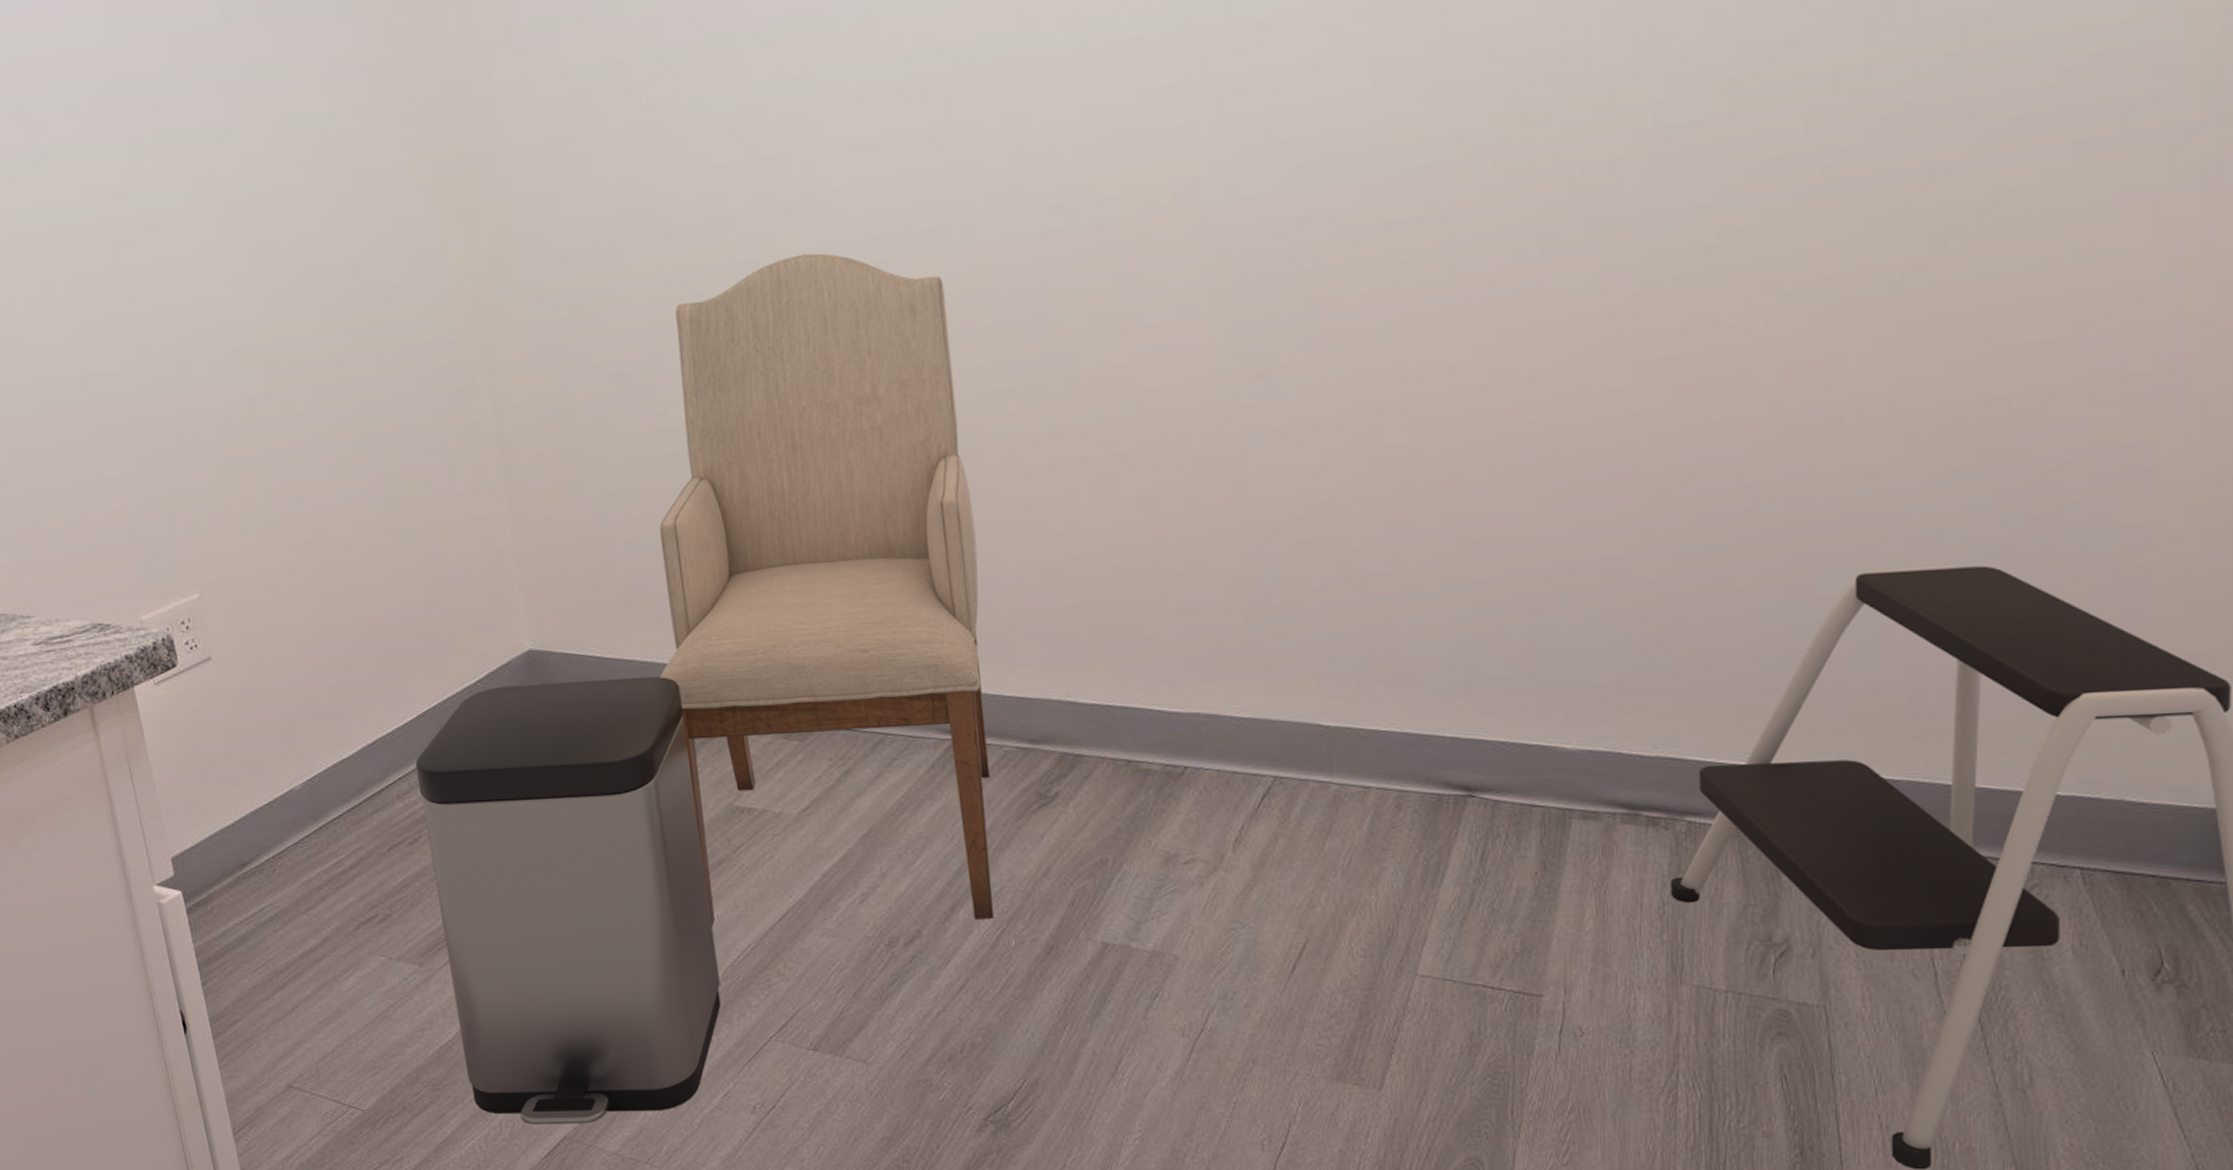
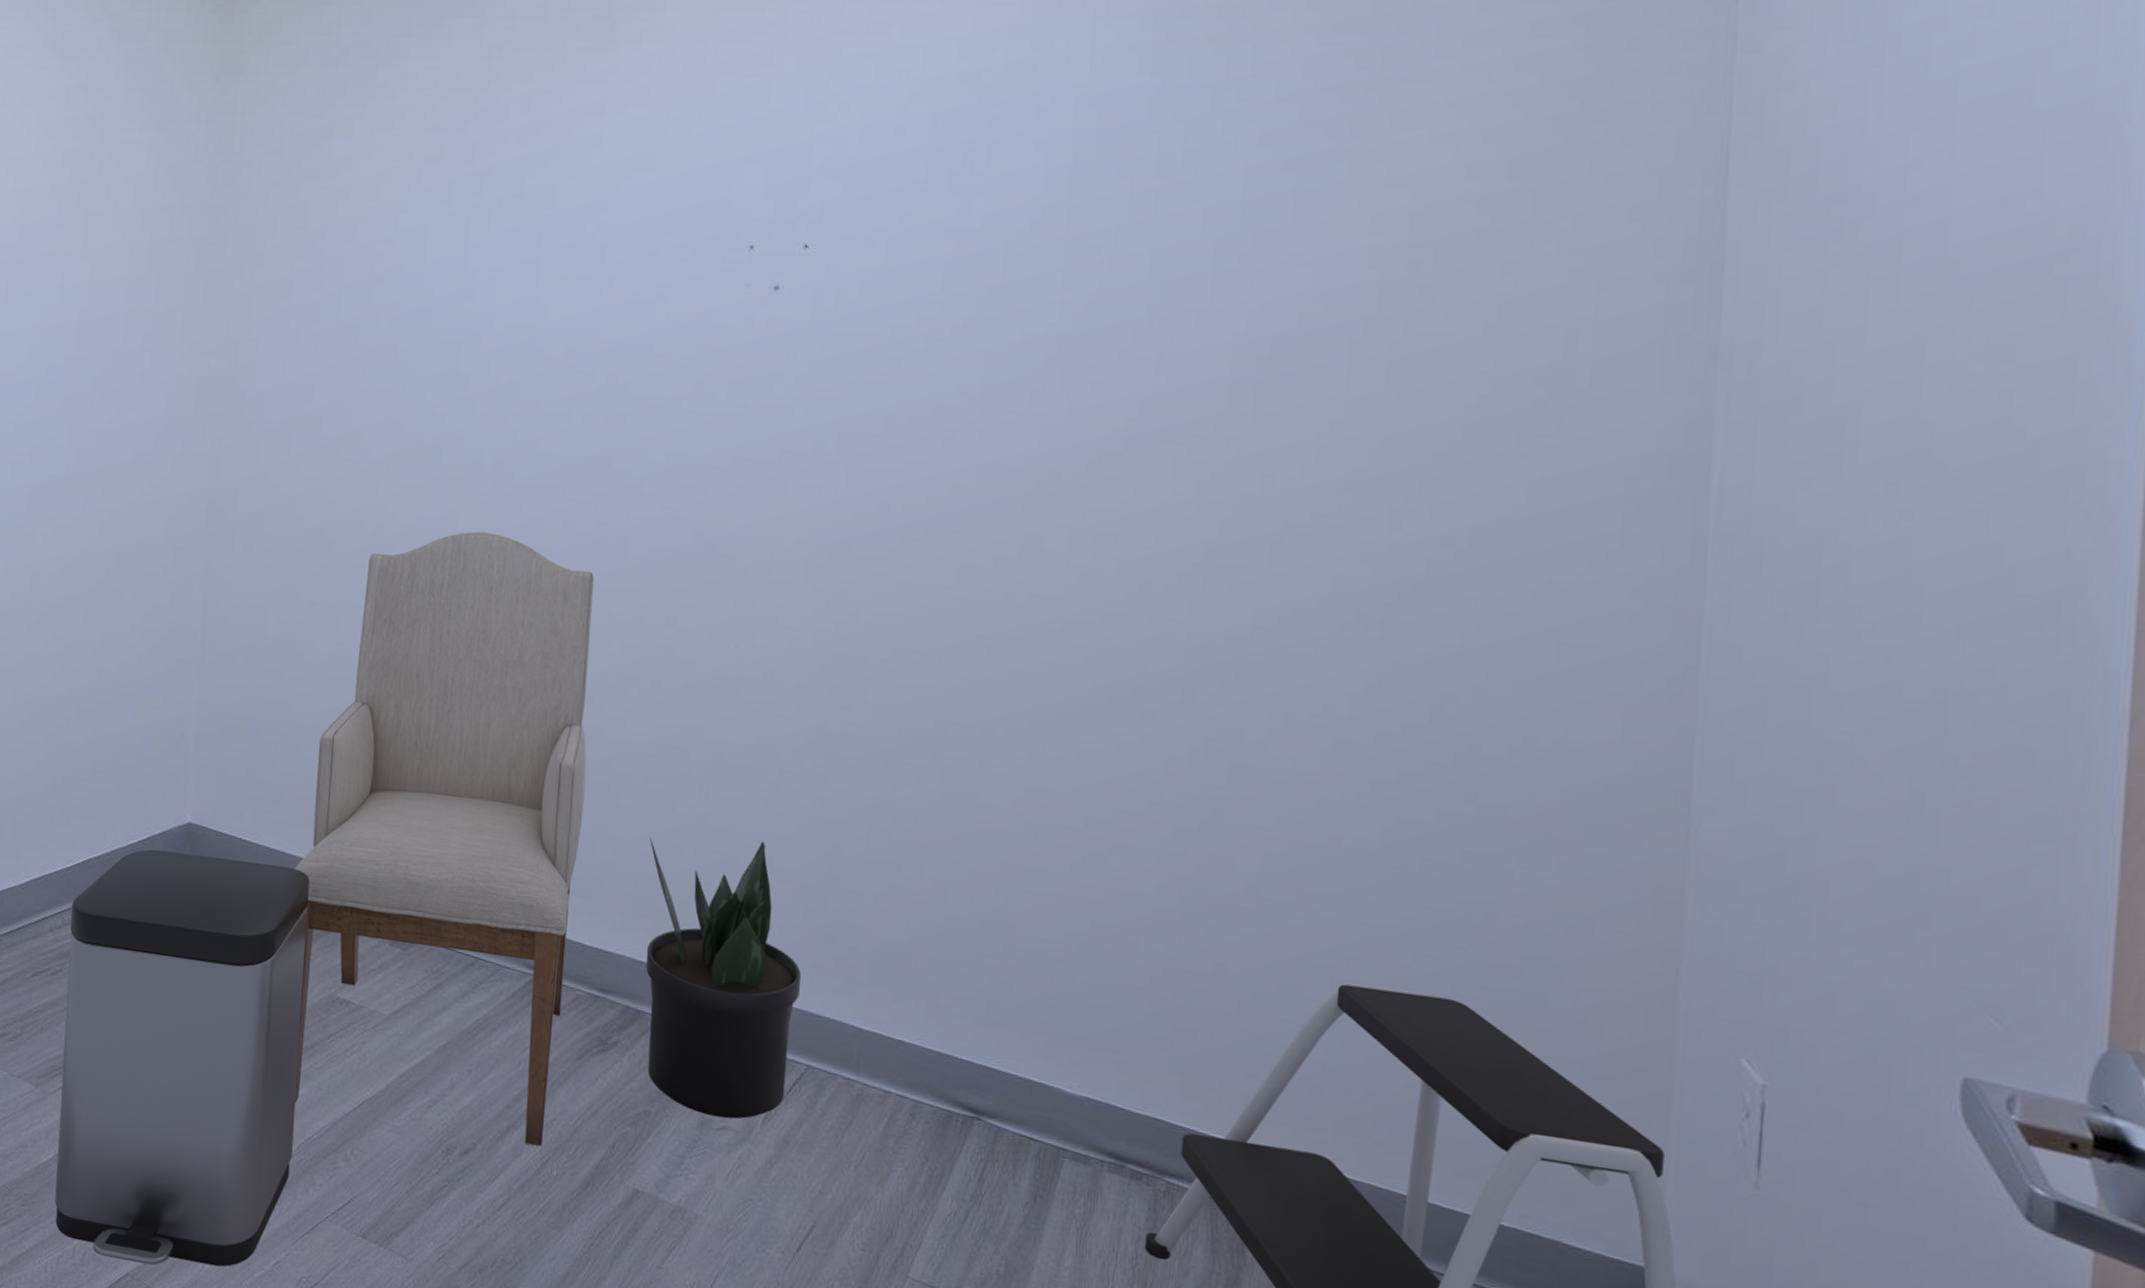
planter: none [1056,544,1255,851] -> present [645,836,801,1119]

